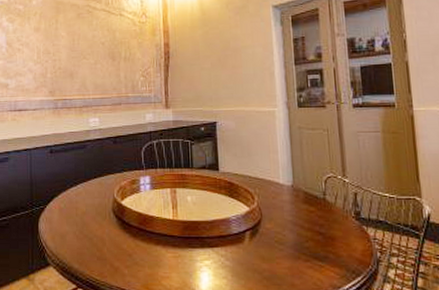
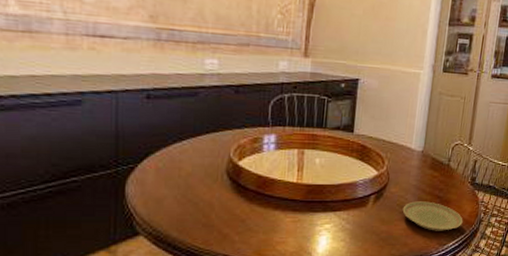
plate: none [282,238,356,272] -> present [402,201,463,231]

